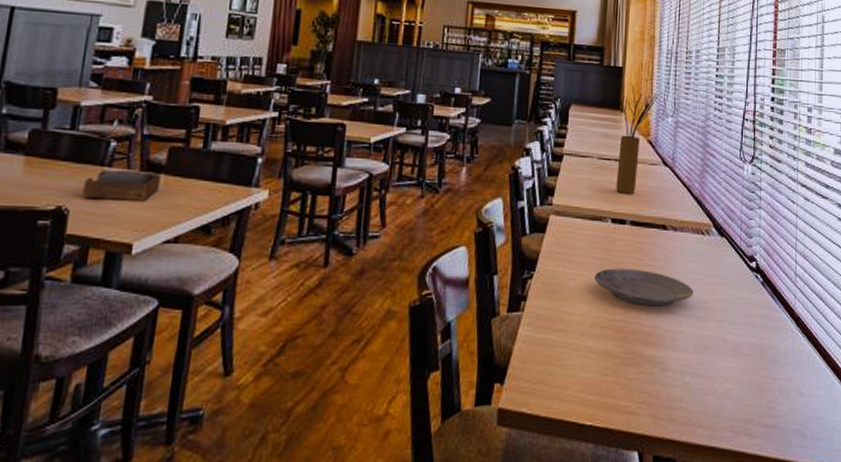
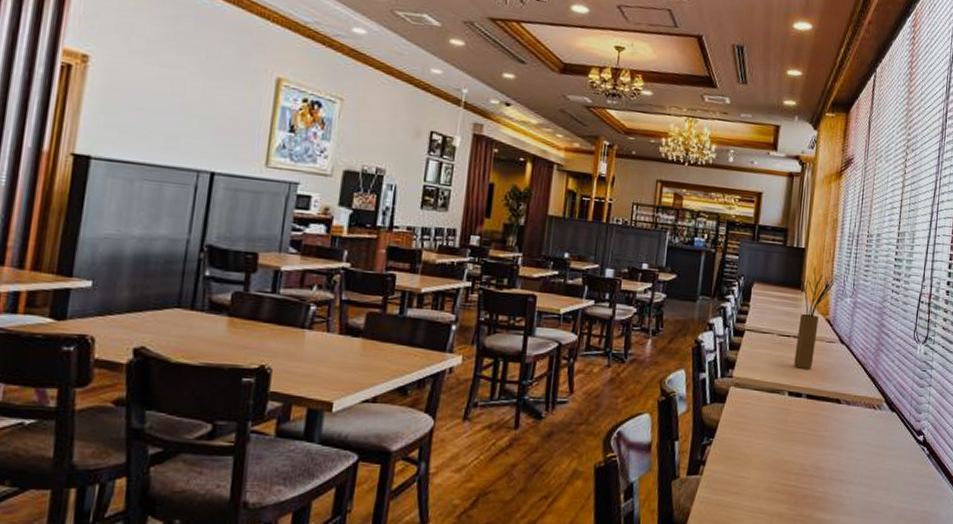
napkin holder: present [81,169,162,201] -> none [283,332,360,363]
plate: present [594,268,694,307] -> none [769,437,863,474]

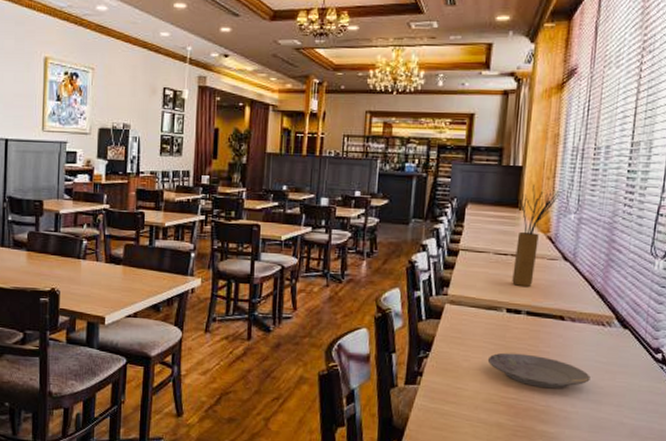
plate: none [769,437,863,474] -> present [487,352,591,389]

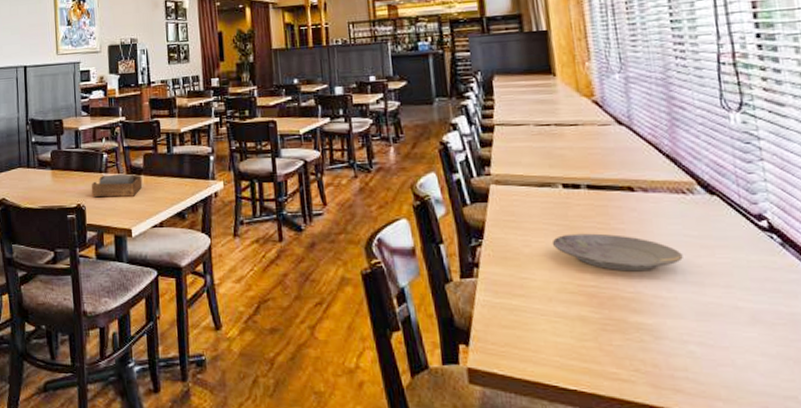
napkin holder: none [67,261,121,286] -> present [91,173,143,198]
vase: present [512,185,560,288] -> none [551,48,597,159]

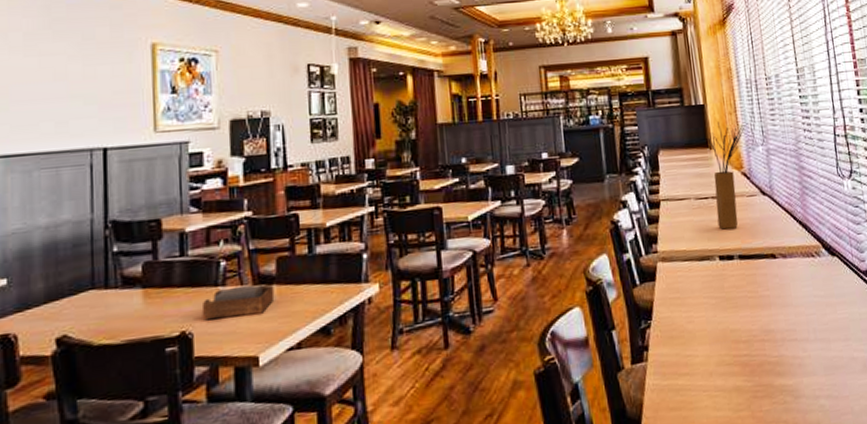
vase: none [551,48,597,159] -> present [707,122,744,230]
plate: present [551,233,683,272] -> none [711,301,814,337]

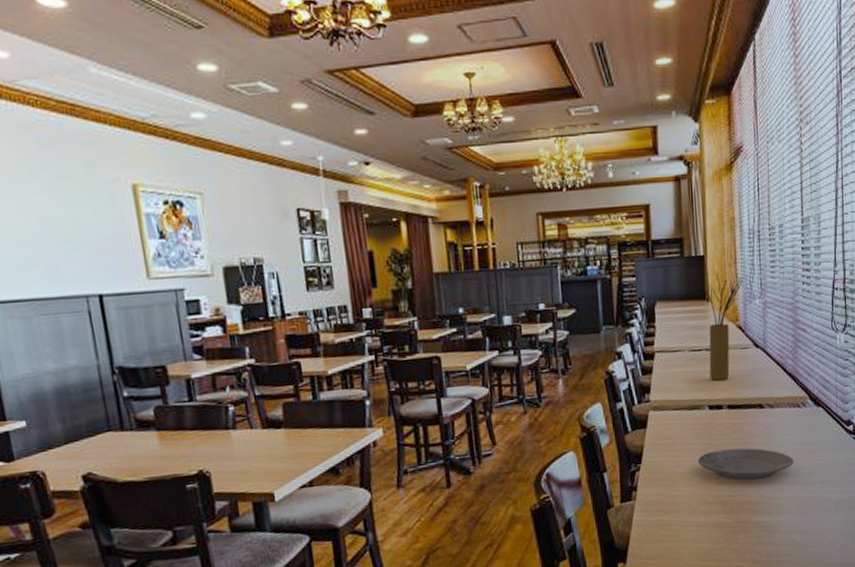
napkin holder: present [201,284,275,321] -> none [215,428,284,461]
plate: none [711,301,814,337] -> present [697,448,794,480]

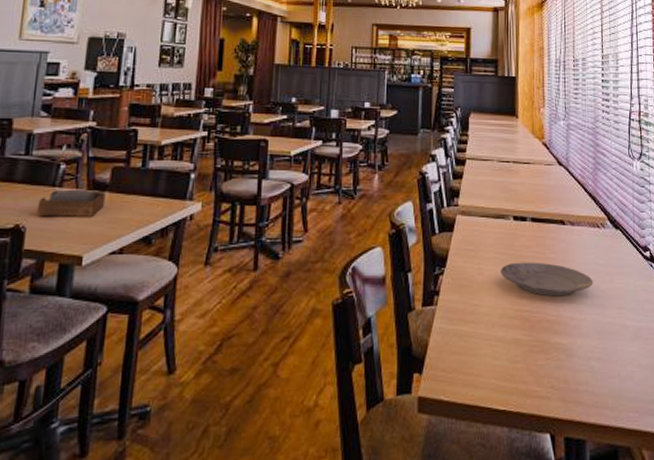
napkin holder: none [215,428,284,461] -> present [36,189,106,217]
vase: present [705,273,743,381] -> none [515,94,549,194]

